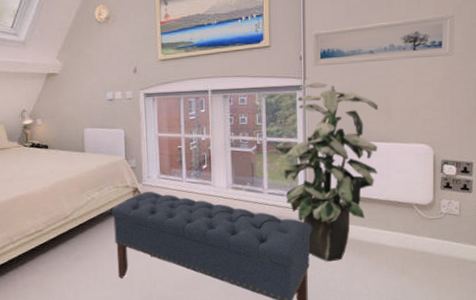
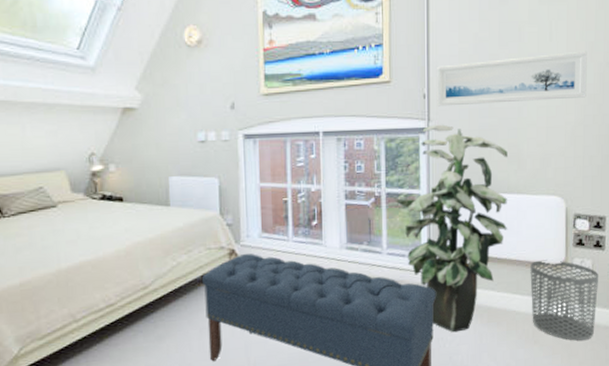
waste bin: none [399,200,466,273] -> present [530,260,598,341]

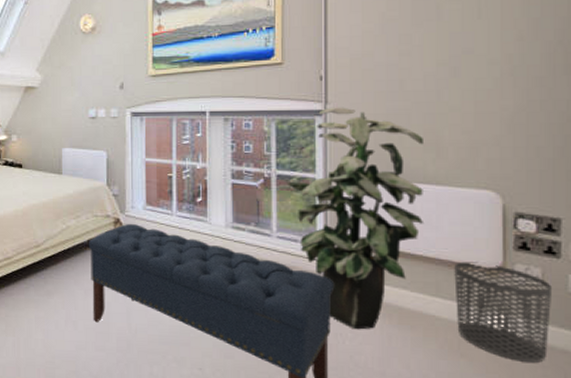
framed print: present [437,51,587,107] -> none [336,28,530,89]

